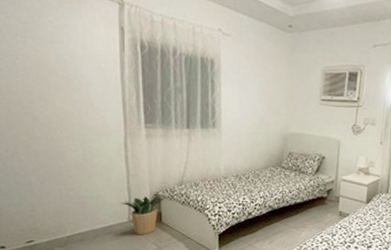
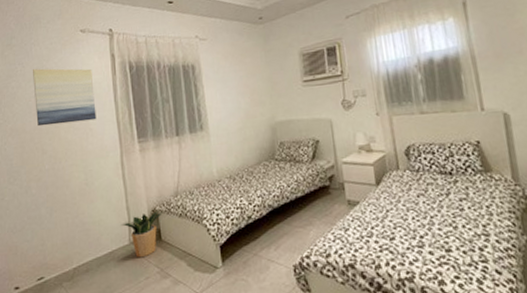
wall art: none [21,23,99,96] -> present [33,68,97,127]

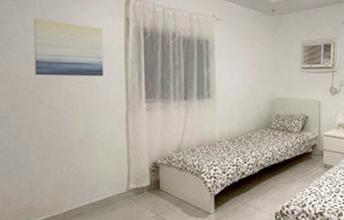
potted plant: present [120,211,164,258] -> none [119,164,165,204]

